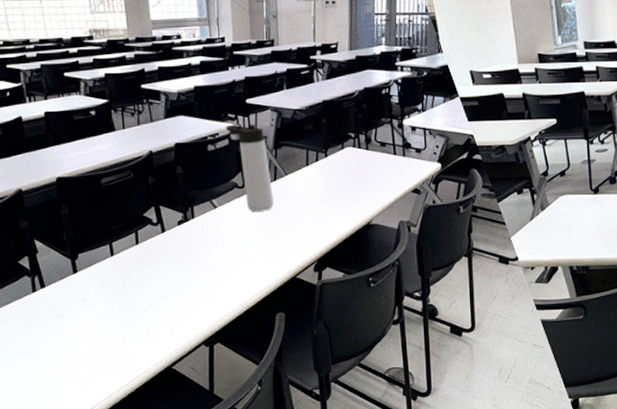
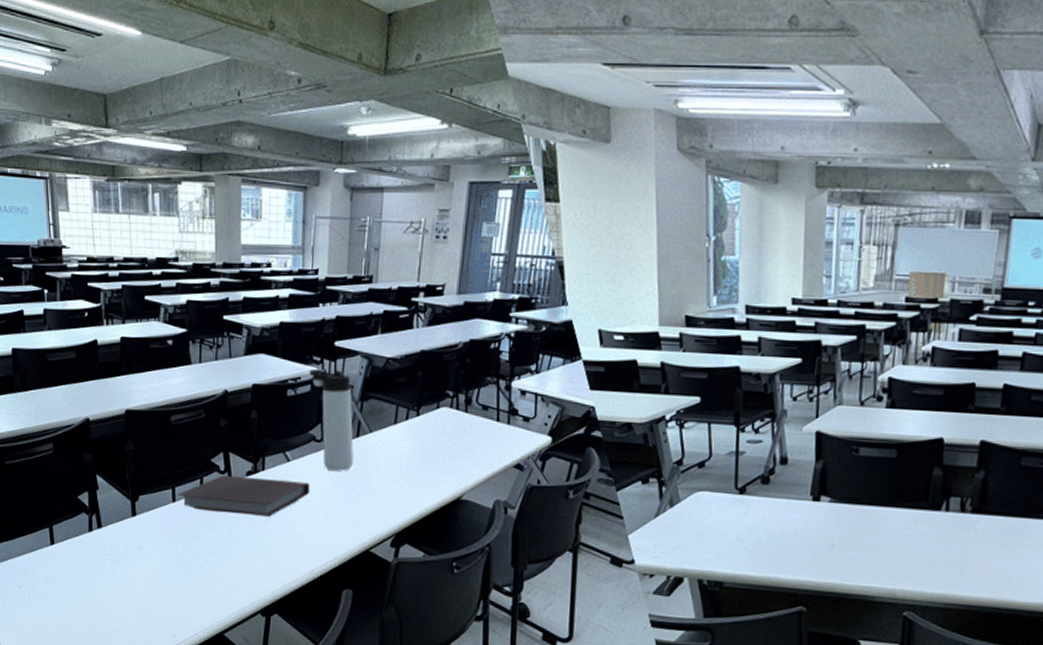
notebook: none [114,224,238,260] -> present [177,475,310,517]

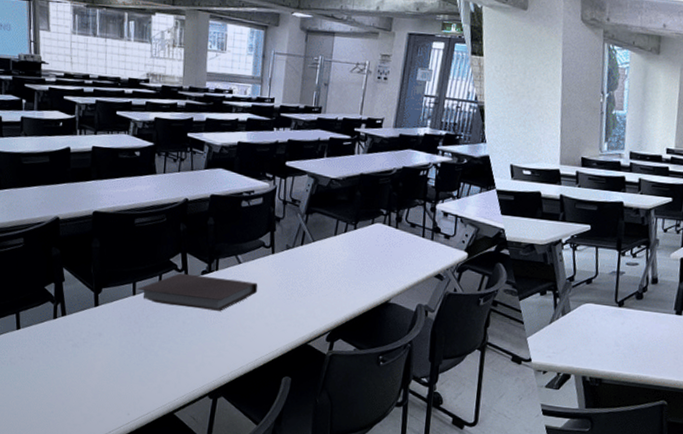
thermos bottle: present [309,369,354,471] -> none [262,184,299,274]

